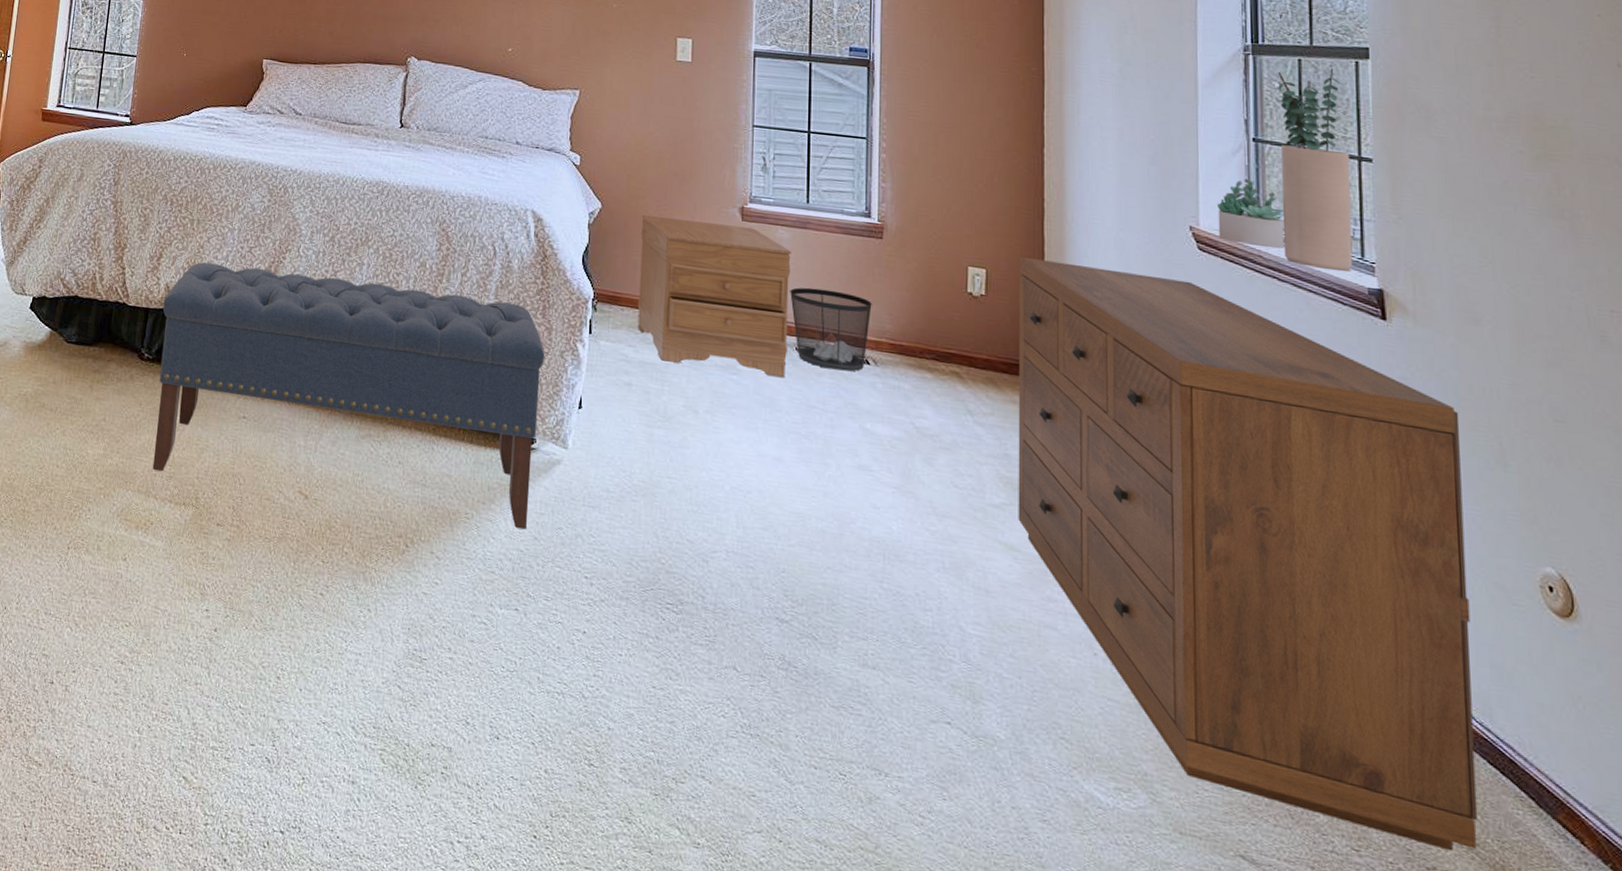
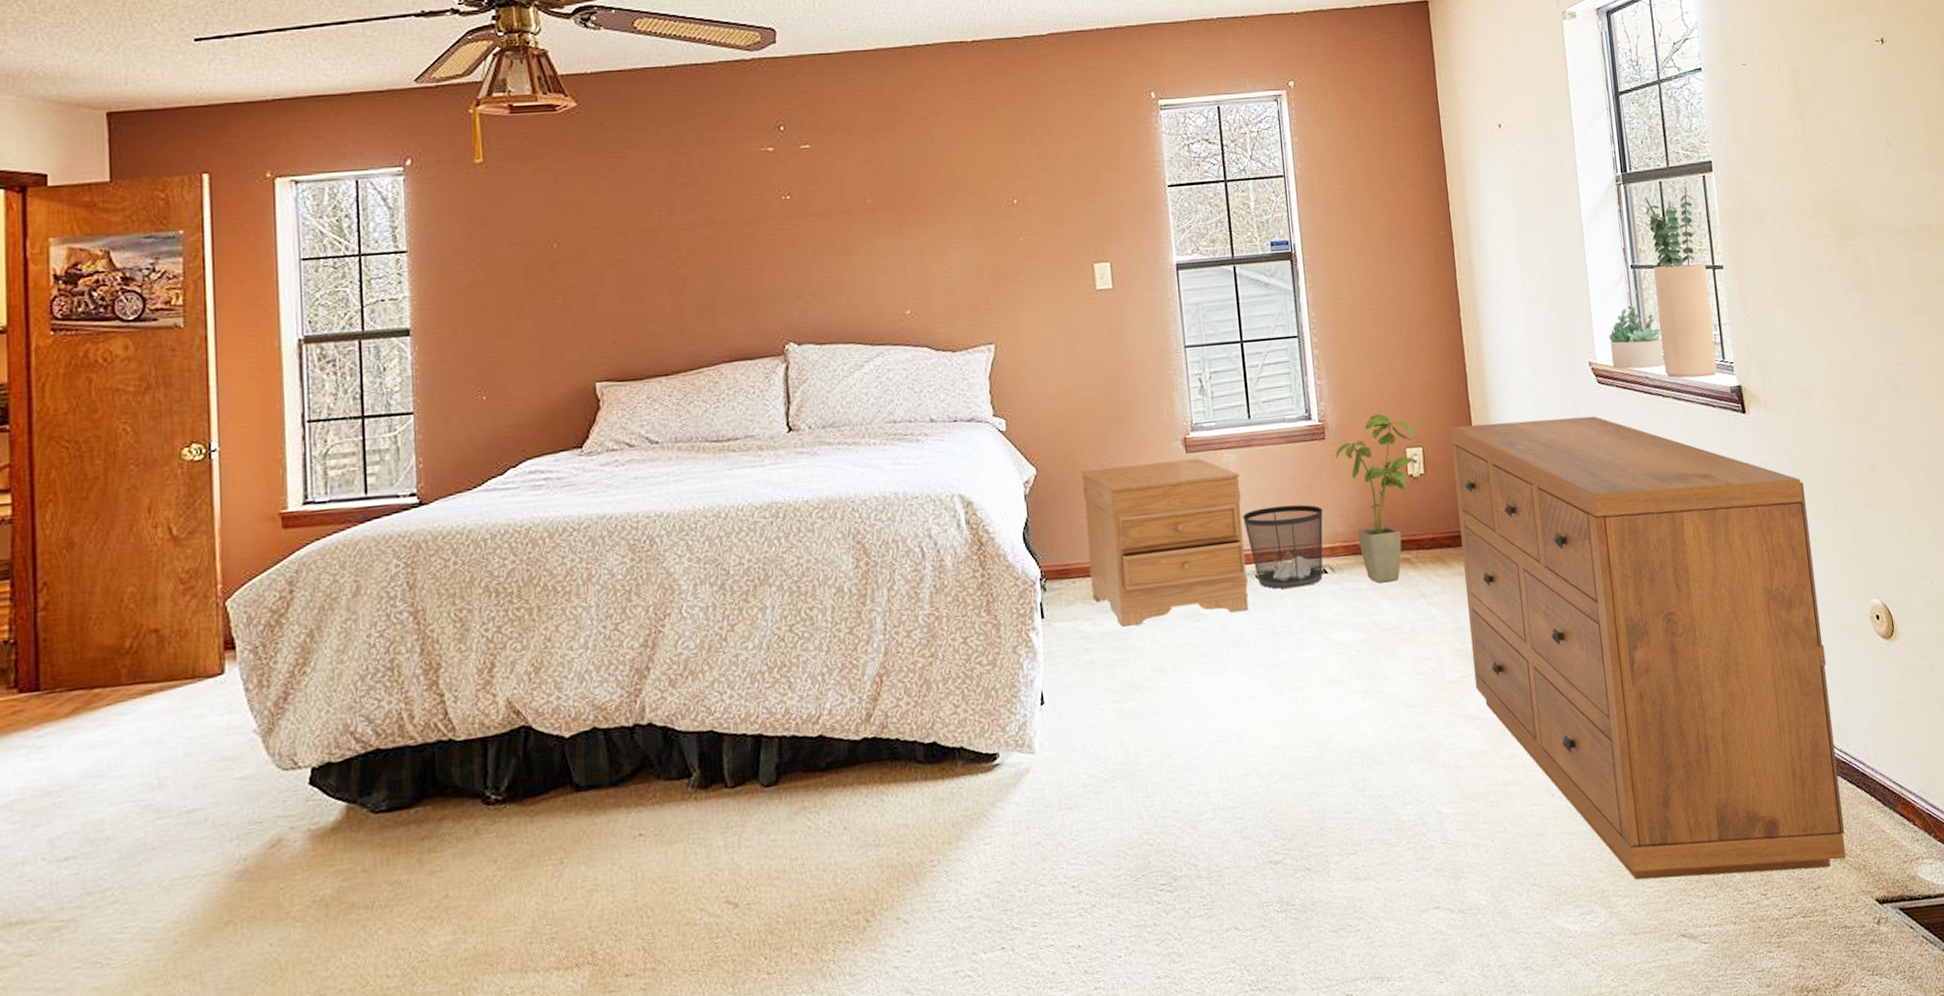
bench: present [152,262,545,530] -> none [506,606,1002,937]
house plant: none [892,226,982,391] -> present [1336,413,1418,584]

